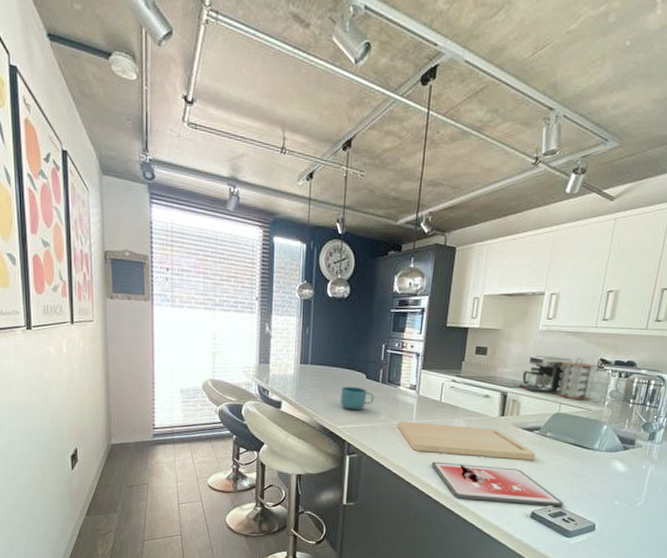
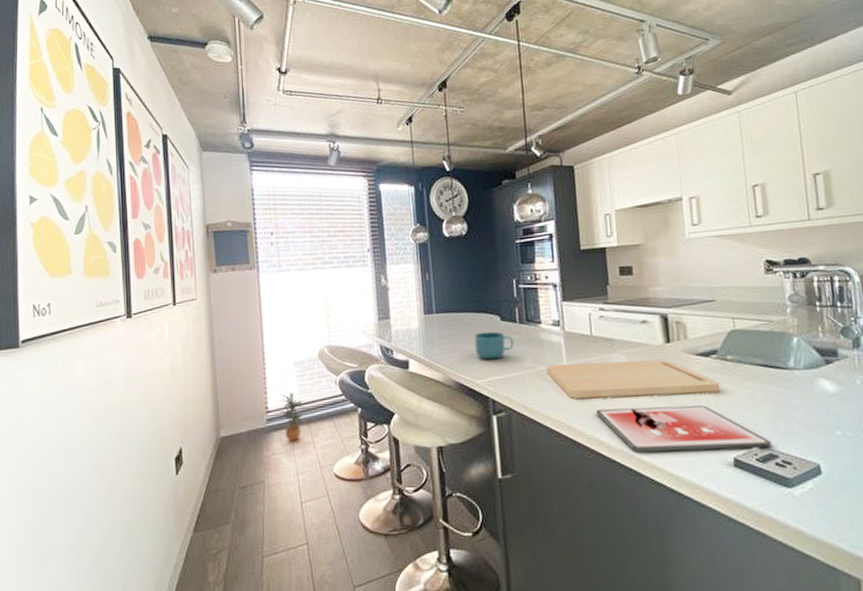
potted plant: none [164,413,188,455] -> present [279,391,306,442]
coffee maker: present [518,355,573,394] -> none [678,264,735,311]
spice rack: present [556,357,597,401] -> none [721,262,768,313]

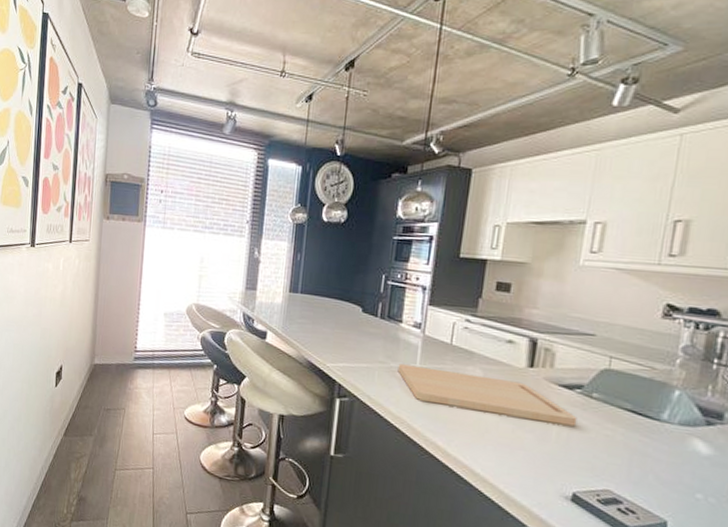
potted plant: present [279,391,306,442] -> none [146,337,169,381]
cup: present [474,331,514,360] -> none [331,319,371,348]
tablet: present [596,405,771,453] -> none [439,415,618,493]

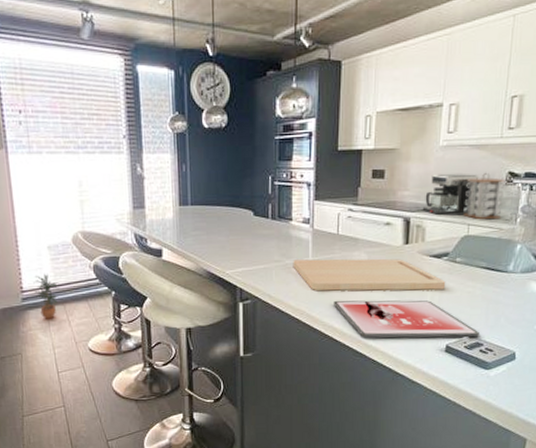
potted plant: none [146,337,169,381] -> present [33,273,61,319]
tablet: none [439,415,618,493] -> present [334,300,479,338]
coffee maker: none [552,295,628,345] -> present [422,173,479,216]
spice rack: none [604,300,662,356] -> present [463,172,506,220]

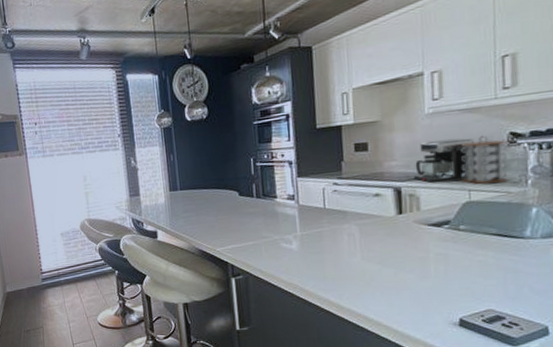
potted plant: present [33,273,61,319] -> none [50,256,73,297]
cutting board: present [293,258,446,291] -> none [281,229,451,265]
tablet: present [334,300,479,338] -> none [327,271,499,312]

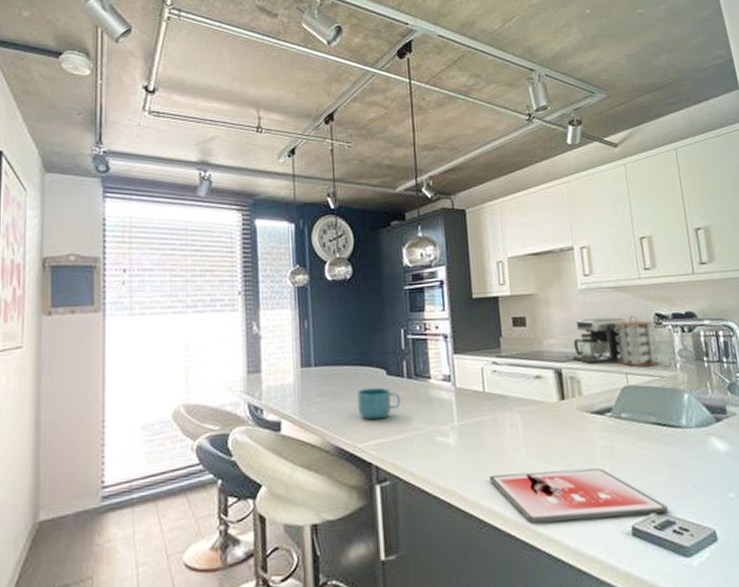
cup: none [214,205,251,231] -> present [356,387,401,420]
tablet: none [327,271,499,312] -> present [490,468,668,524]

